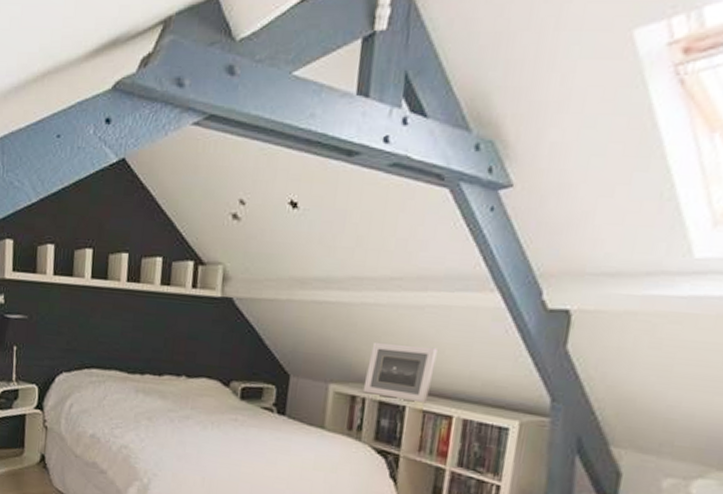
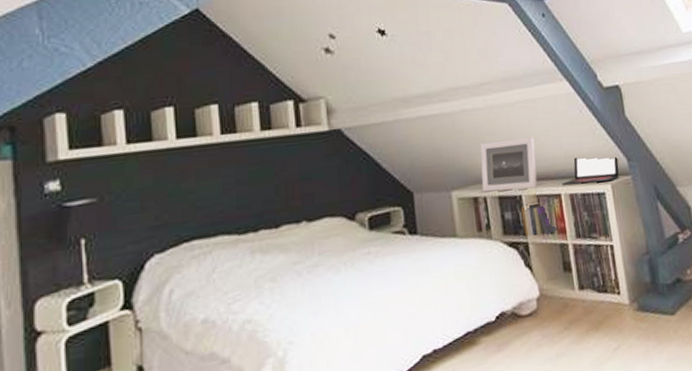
books: none [398,416,438,455] -> present [521,202,558,237]
laptop: none [457,382,539,419] -> present [562,157,619,186]

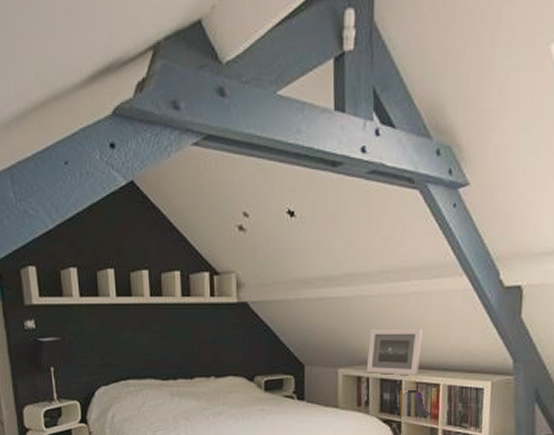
laptop: present [562,157,619,186] -> none [442,353,504,380]

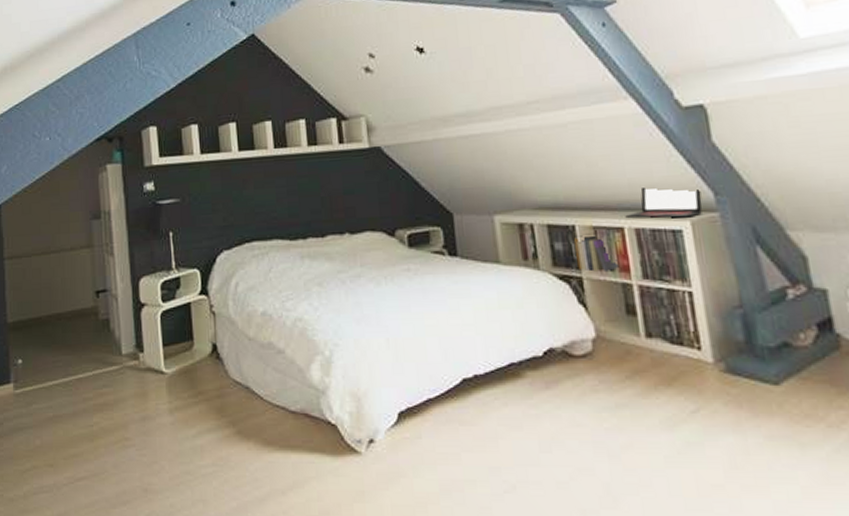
picture frame: present [366,328,424,376] -> none [526,162,595,220]
laptop: none [442,353,504,380] -> present [625,188,703,220]

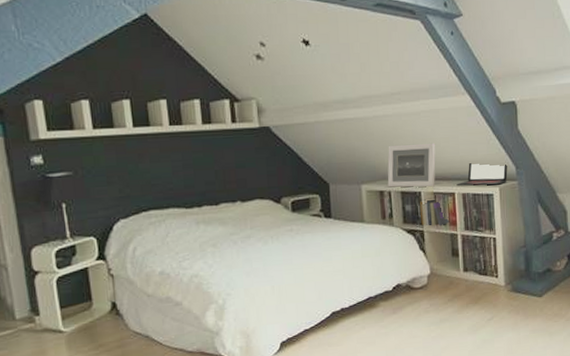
picture frame: none [526,162,595,220] -> present [387,143,436,188]

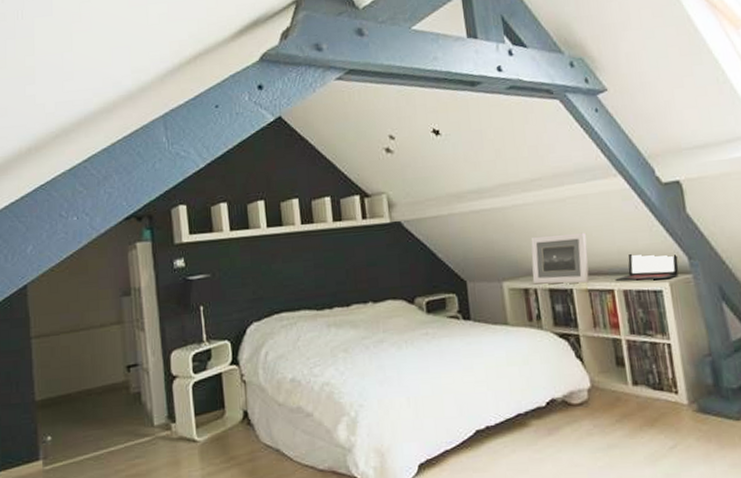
books: present [420,198,450,227] -> none [572,296,611,330]

